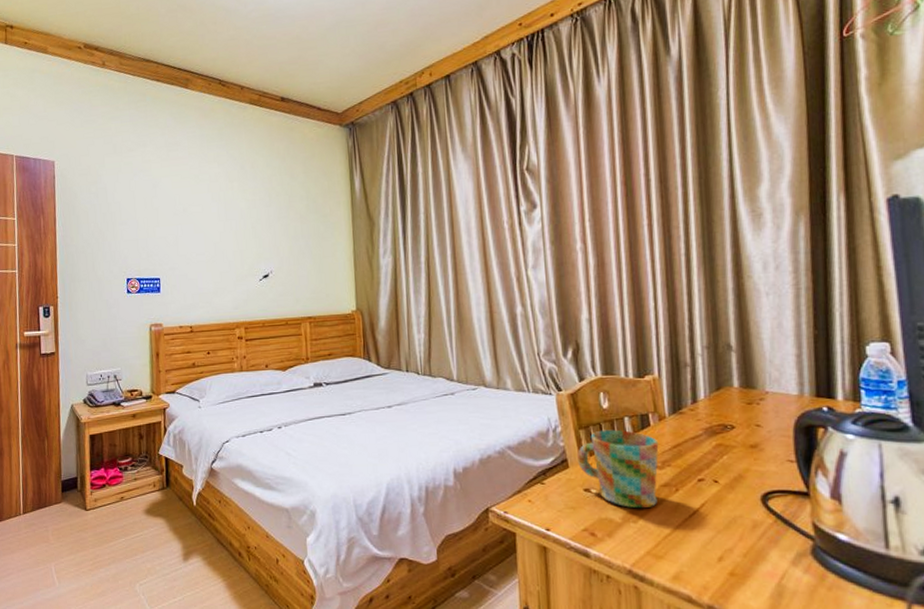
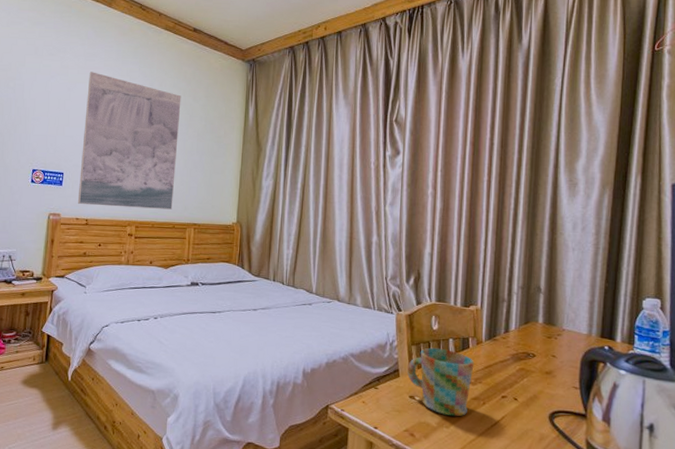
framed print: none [173,162,283,311] -> present [77,72,181,210]

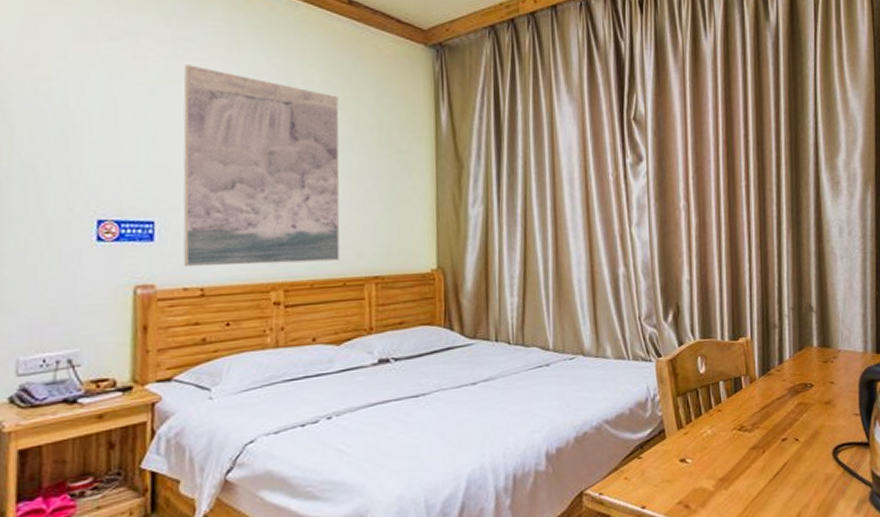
mug: present [407,347,474,417] -> none [675,394,749,475]

